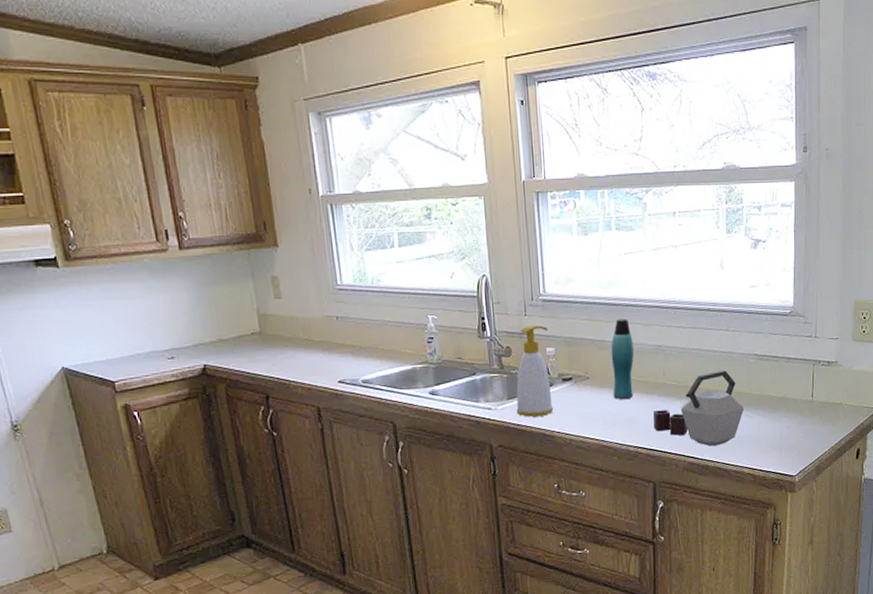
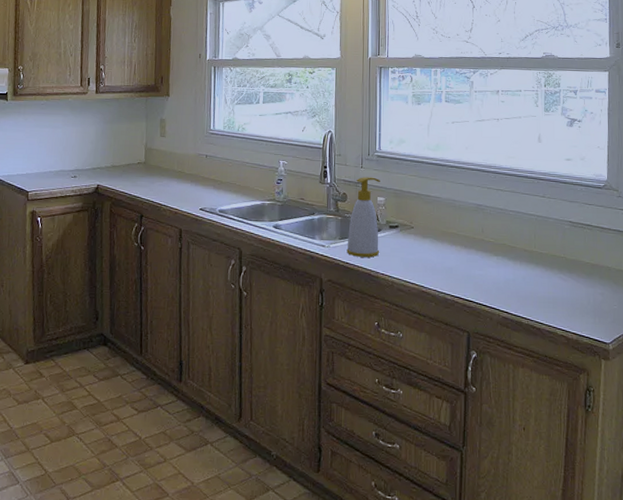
bottle: present [611,318,634,399] -> none [434,178,455,250]
kettle: present [653,370,744,447] -> none [470,233,558,304]

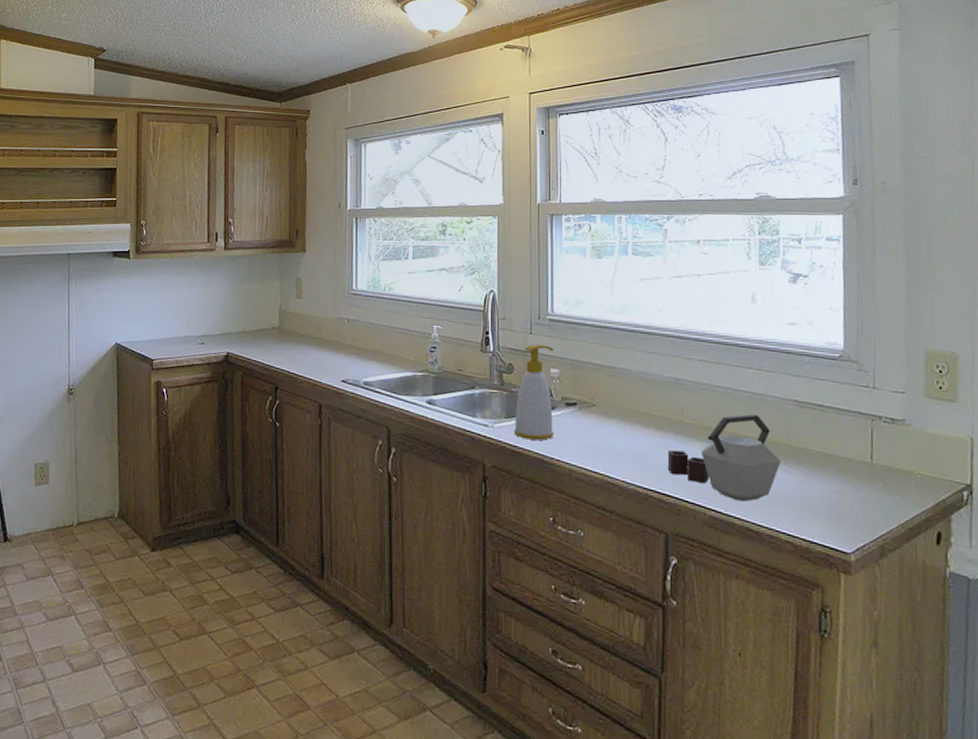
kettle: none [470,233,558,304] -> present [667,414,780,502]

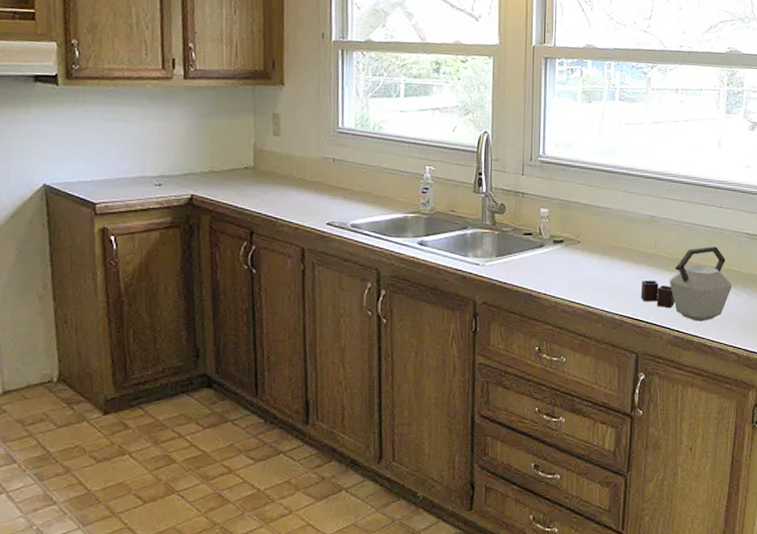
soap bottle: present [514,344,555,440] -> none [504,185,544,276]

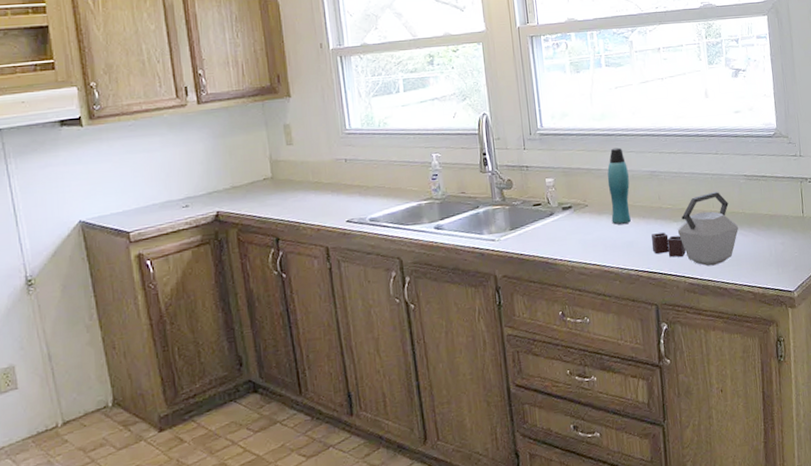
bottle: none [603,186,627,266] -> present [607,147,631,225]

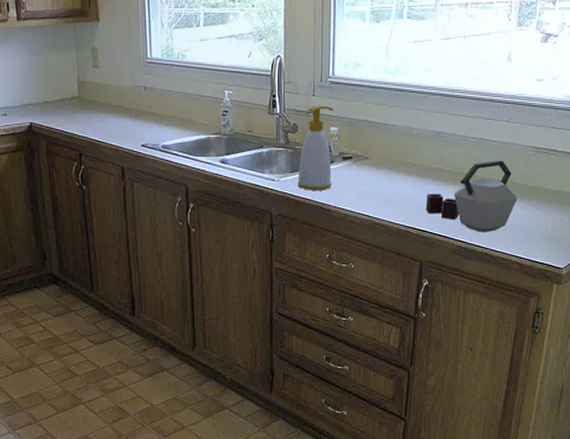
soap bottle: none [518,158,555,247] -> present [297,106,333,190]
bottle: present [607,147,631,225] -> none [389,104,414,180]

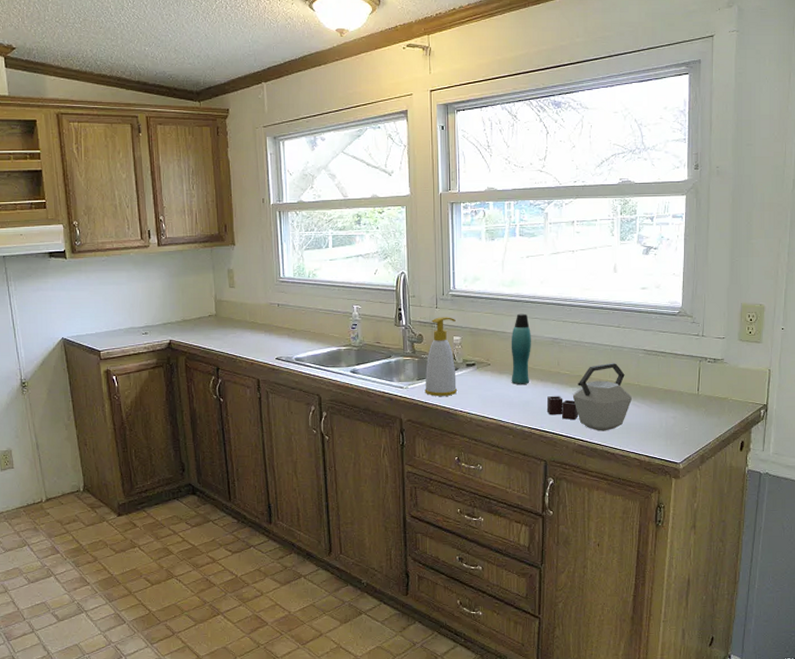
bottle: none [389,104,414,180] -> present [511,313,531,384]

